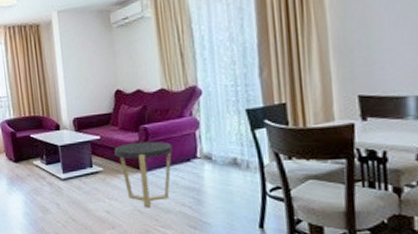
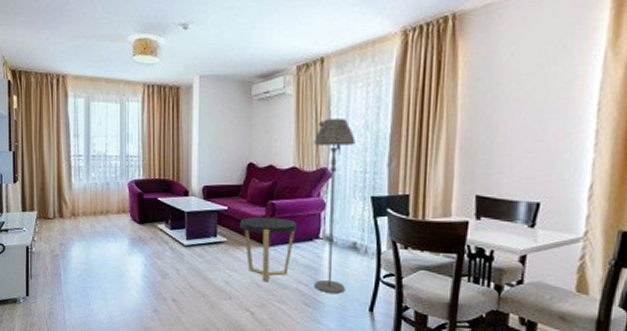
floor lamp: none [179,34,232,213] -> present [314,117,355,293]

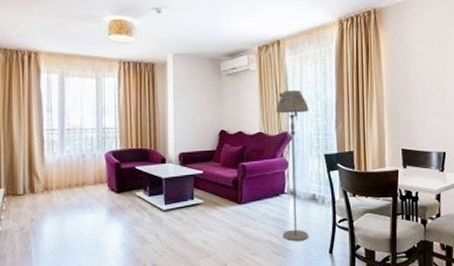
side table: present [240,216,298,281] -> none [215,177,266,236]

